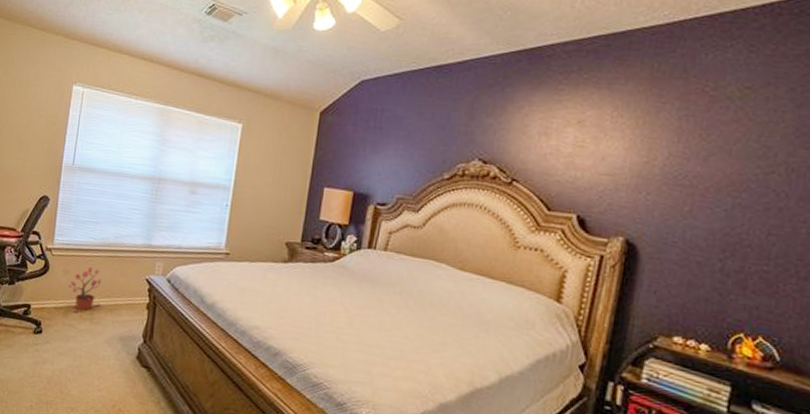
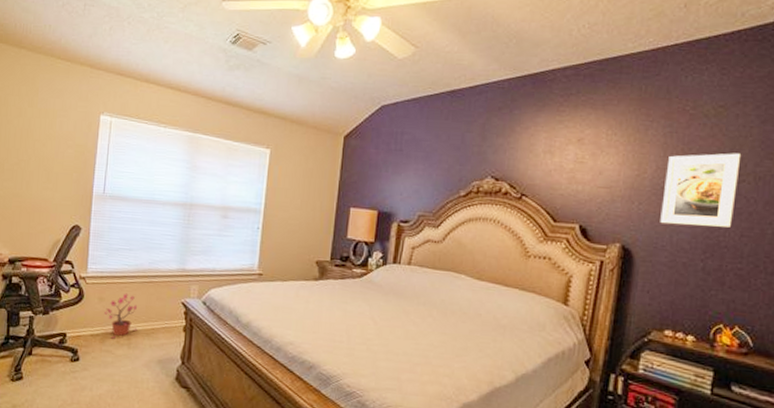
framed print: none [671,140,771,224] -> present [660,153,742,227]

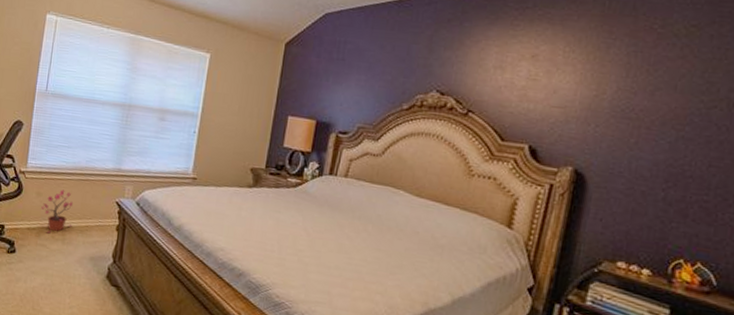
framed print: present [660,153,742,227] -> none [618,76,715,156]

